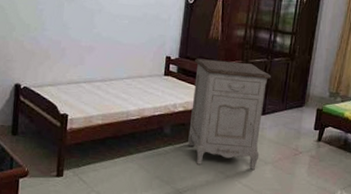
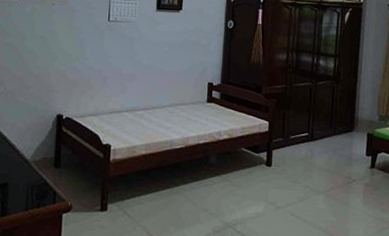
nightstand: present [188,58,272,170] -> none [235,84,317,200]

